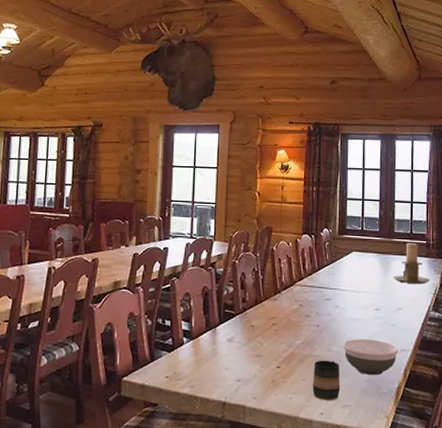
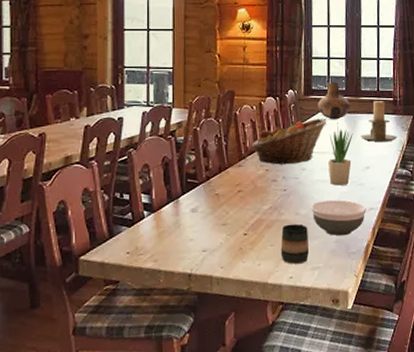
fruit basket: none [286,257,359,301] -> present [251,118,326,165]
vase: none [351,223,384,260] -> present [317,82,351,120]
potted plant: none [361,264,386,325] -> present [328,124,353,186]

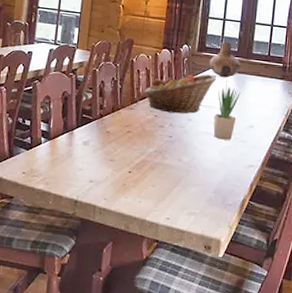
mug: present [280,223,309,264] -> none [160,168,189,207]
bowl: present [311,200,366,236] -> none [193,151,246,188]
candle holder: present [360,101,398,143] -> none [247,65,284,105]

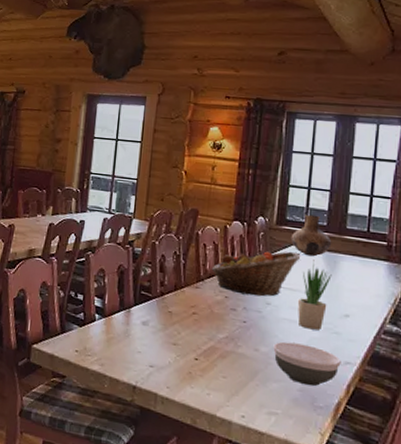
bowl: none [193,151,246,188] -> present [273,341,341,387]

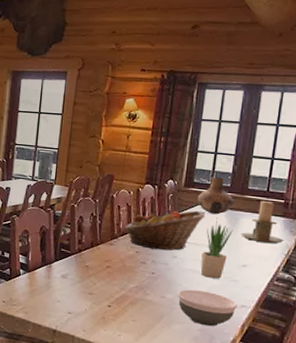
candle holder: none [341,242,390,292] -> present [241,201,285,244]

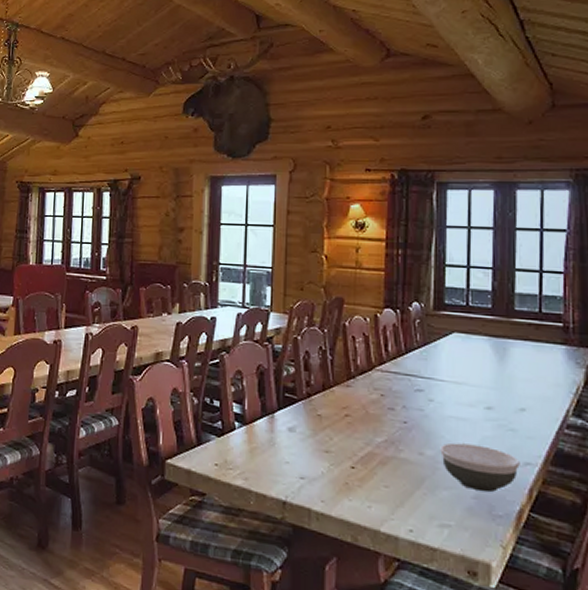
fruit basket: present [124,210,205,251] -> none [363,339,463,393]
vase: present [197,176,235,215] -> none [451,296,499,344]
potted plant: present [200,218,233,279] -> none [466,349,502,428]
candle holder: present [241,201,285,244] -> none [512,325,570,380]

